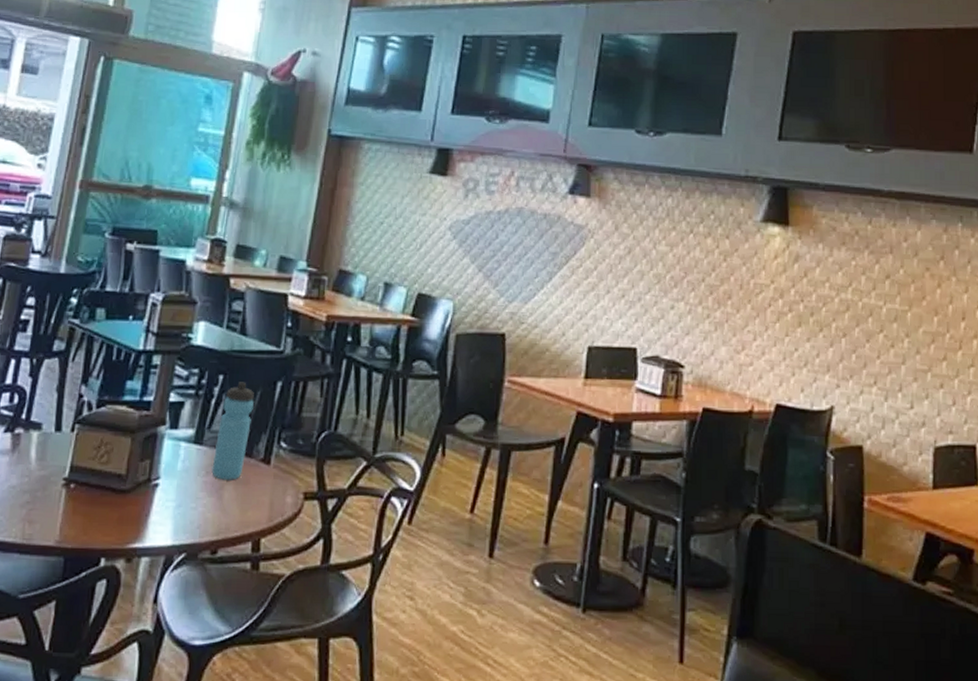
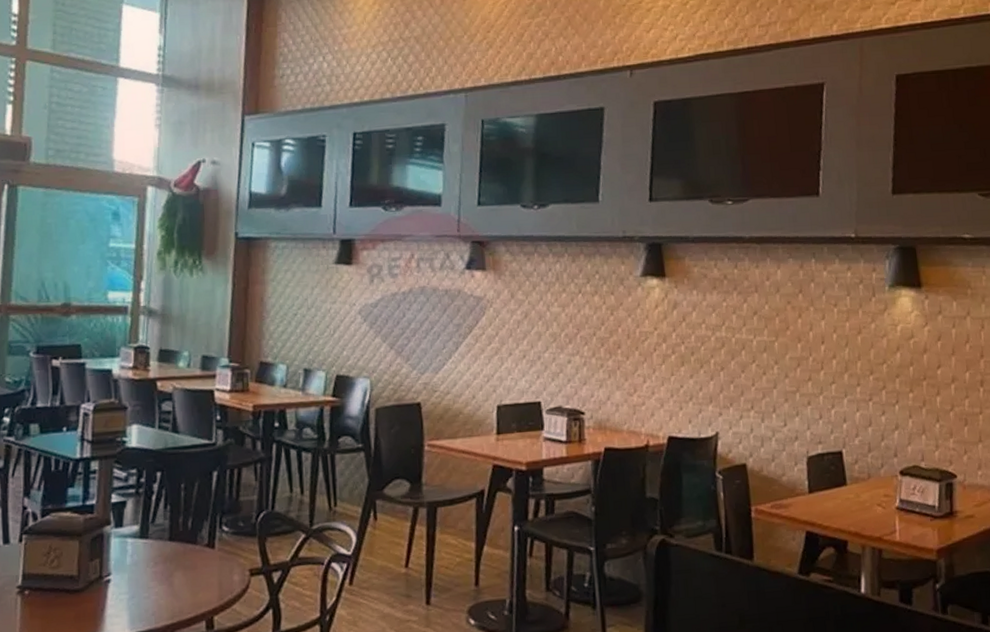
water bottle: present [212,382,254,480] -> none [159,476,193,568]

